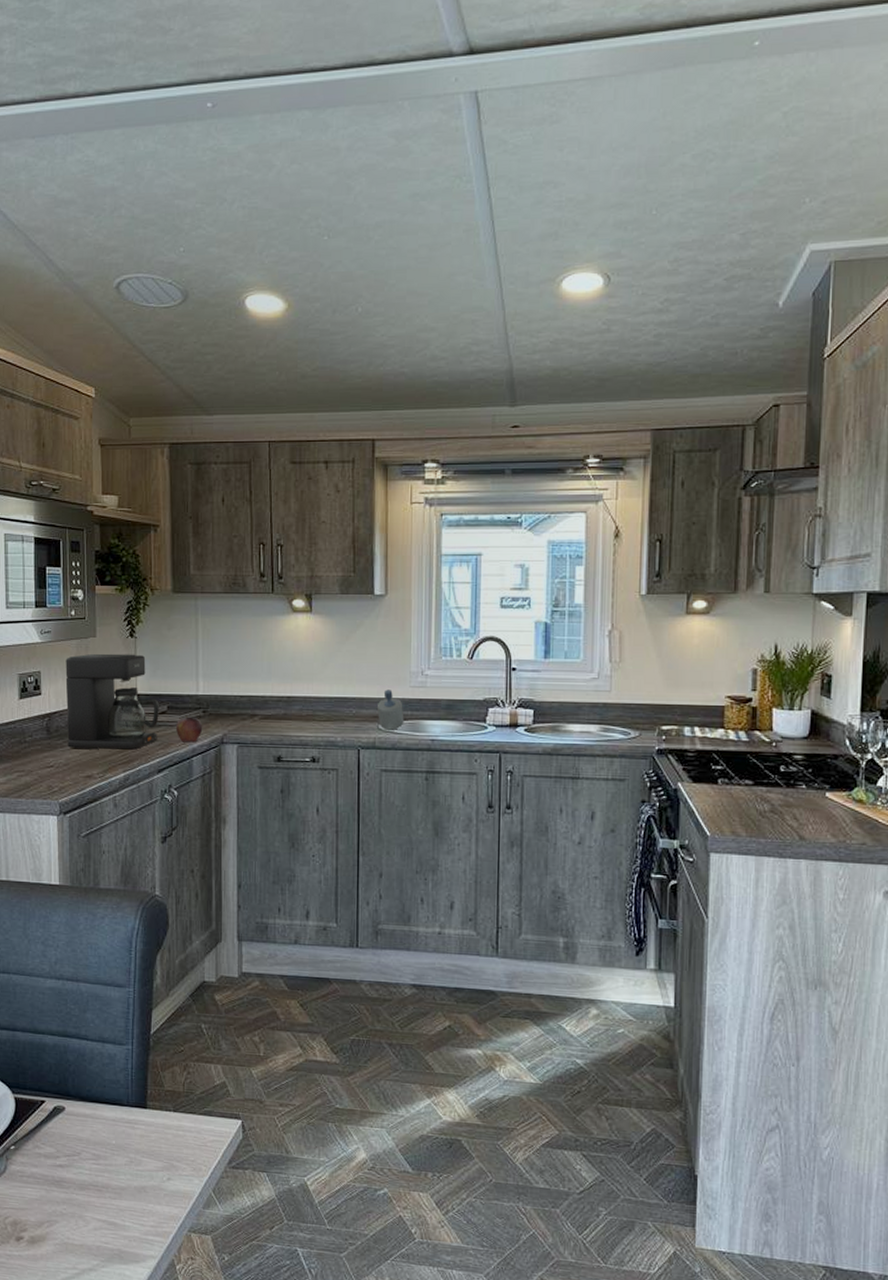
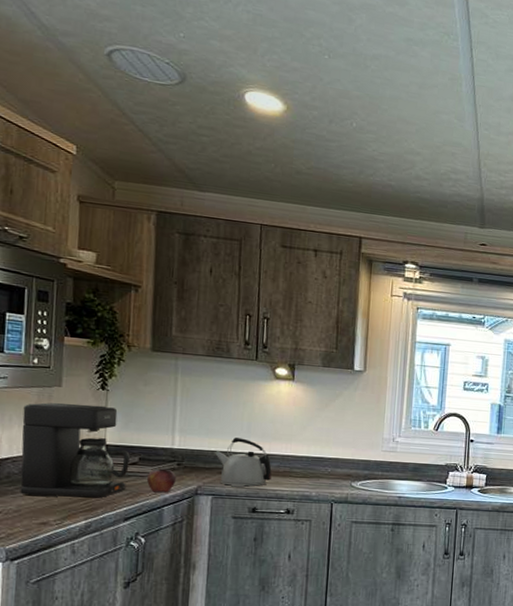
kettle: none [237,680,295,734] -> present [214,438,272,488]
soap dispenser: present [378,689,404,730] -> none [351,452,376,488]

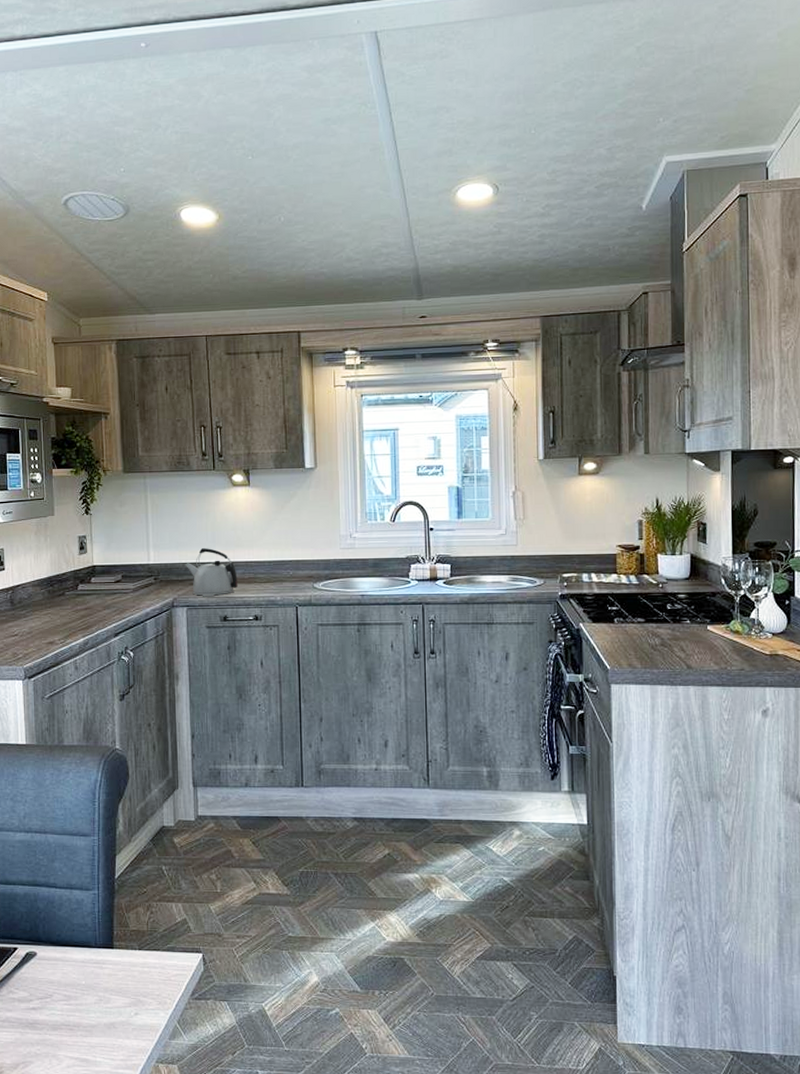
coffee maker: present [20,402,130,498] -> none [27,529,114,617]
fruit: present [147,467,177,493] -> none [130,583,155,608]

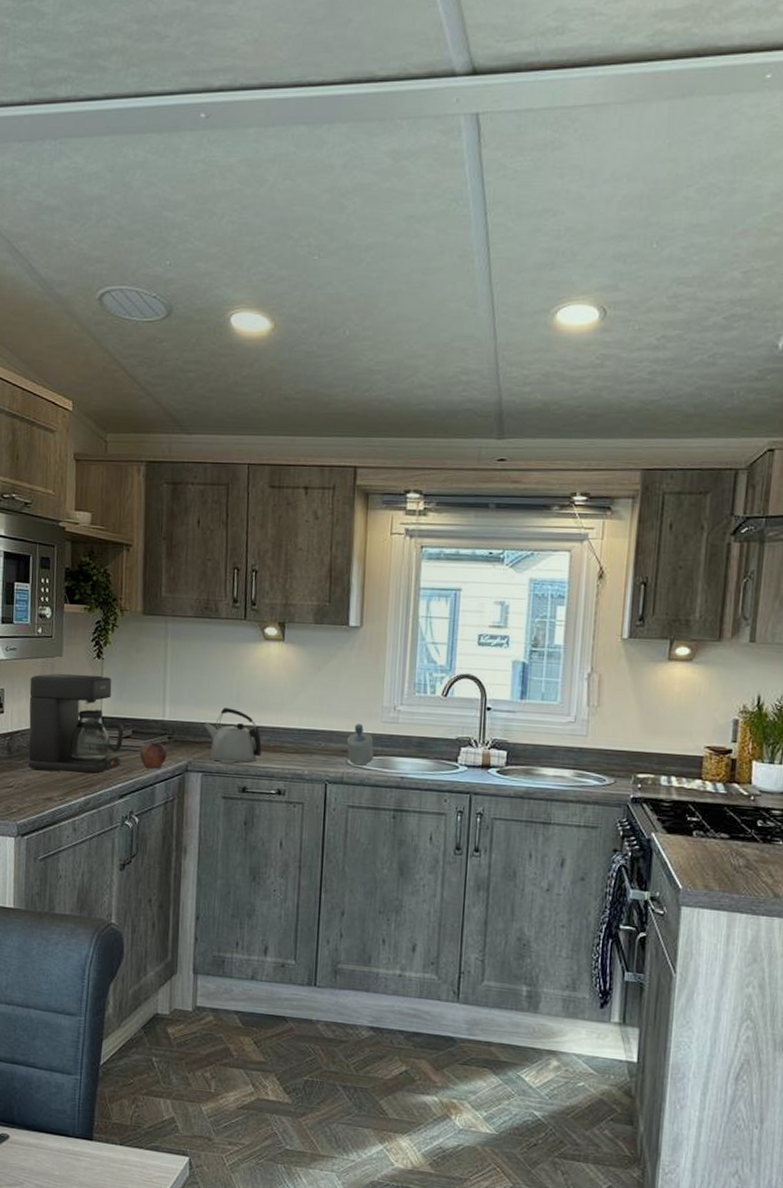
coffee maker: none [27,529,114,617] -> present [28,673,124,774]
fruit: none [130,583,155,608] -> present [140,740,168,769]
soap dispenser: none [312,552,337,588] -> present [347,724,374,766]

